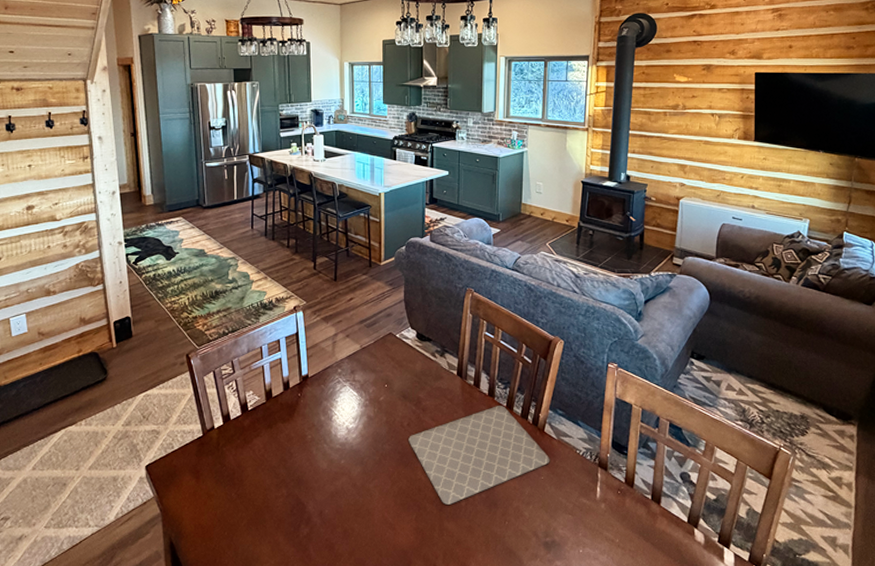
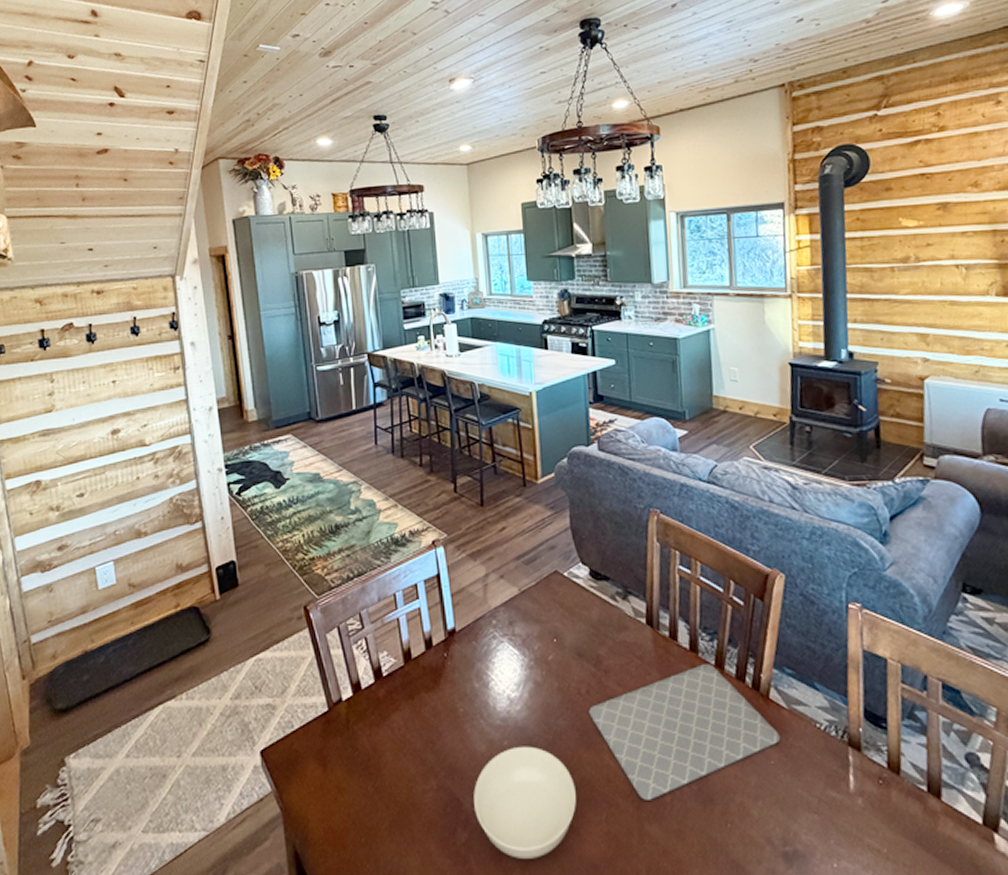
bowl: none [315,464,395,547] -> present [474,746,577,859]

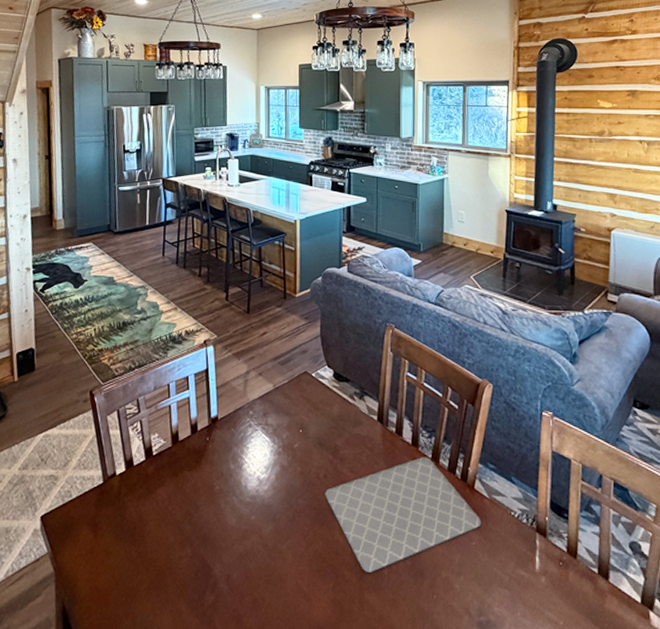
bowl: present [474,746,577,859] -> none [222,521,310,621]

